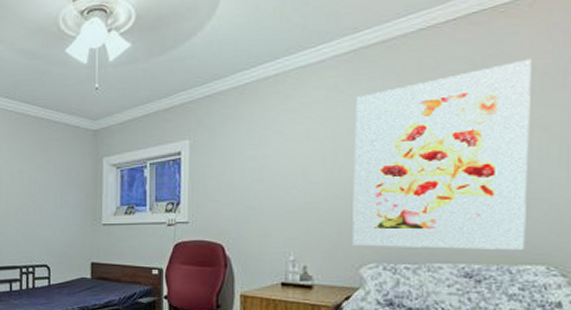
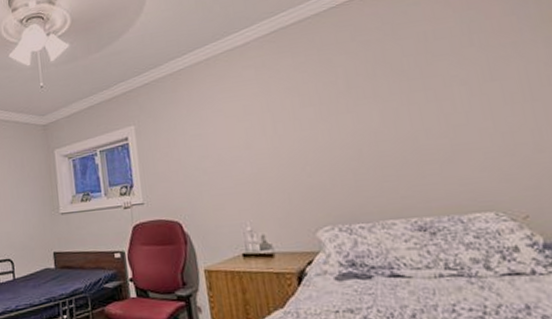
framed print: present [353,59,531,250] -> none [284,24,471,210]

